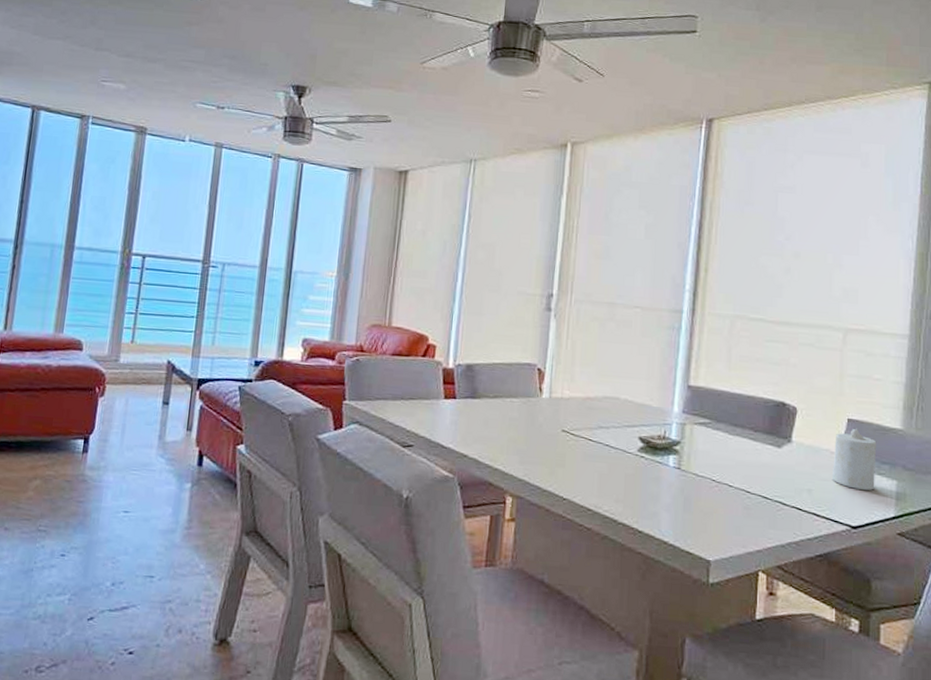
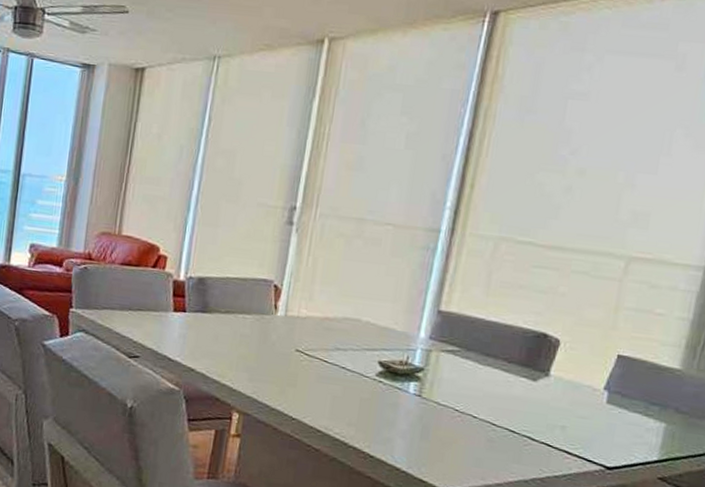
candle: present [832,428,877,490] -> none [591,365,649,432]

